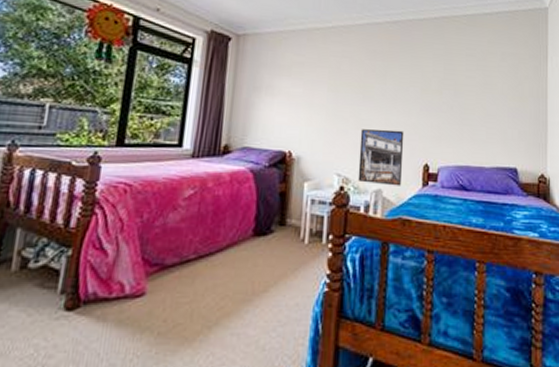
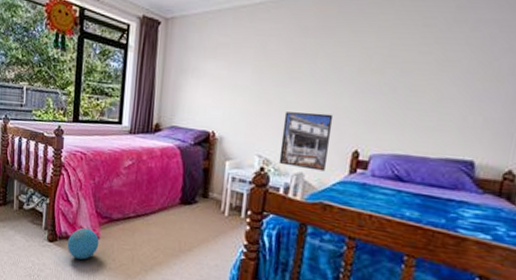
ball: none [95,283,145,328] -> present [67,227,99,260]

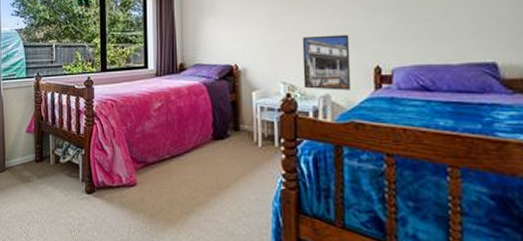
ball: present [67,227,99,260] -> none [105,175,137,209]

